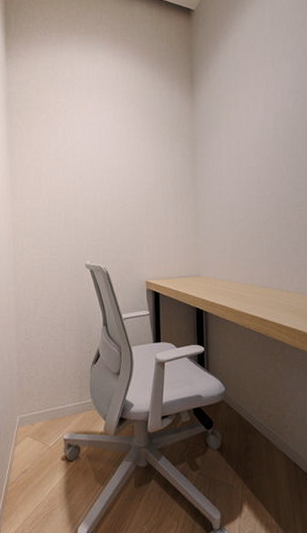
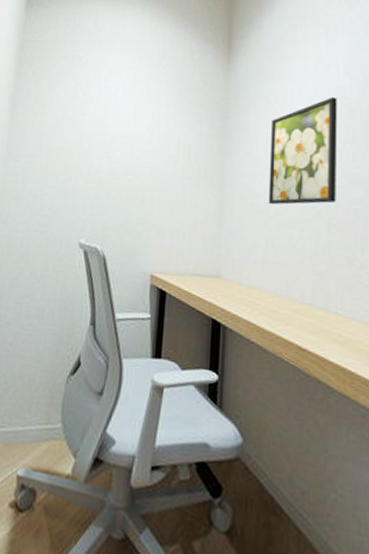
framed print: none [231,118,285,215] -> present [268,96,337,205]

